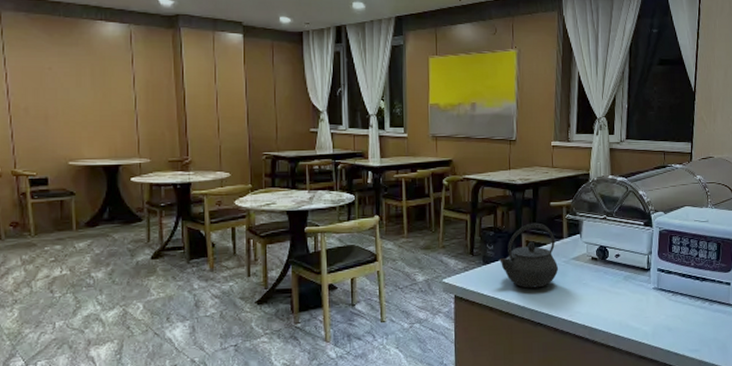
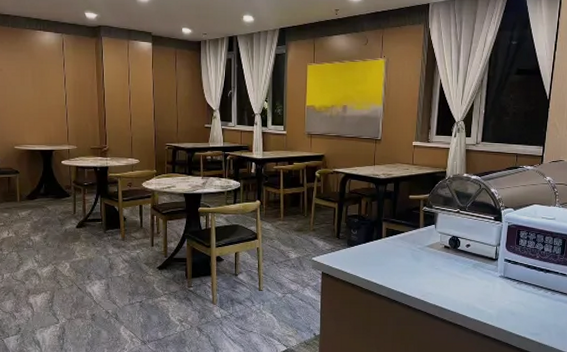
kettle: present [500,222,559,288] -> none [362,213,414,270]

